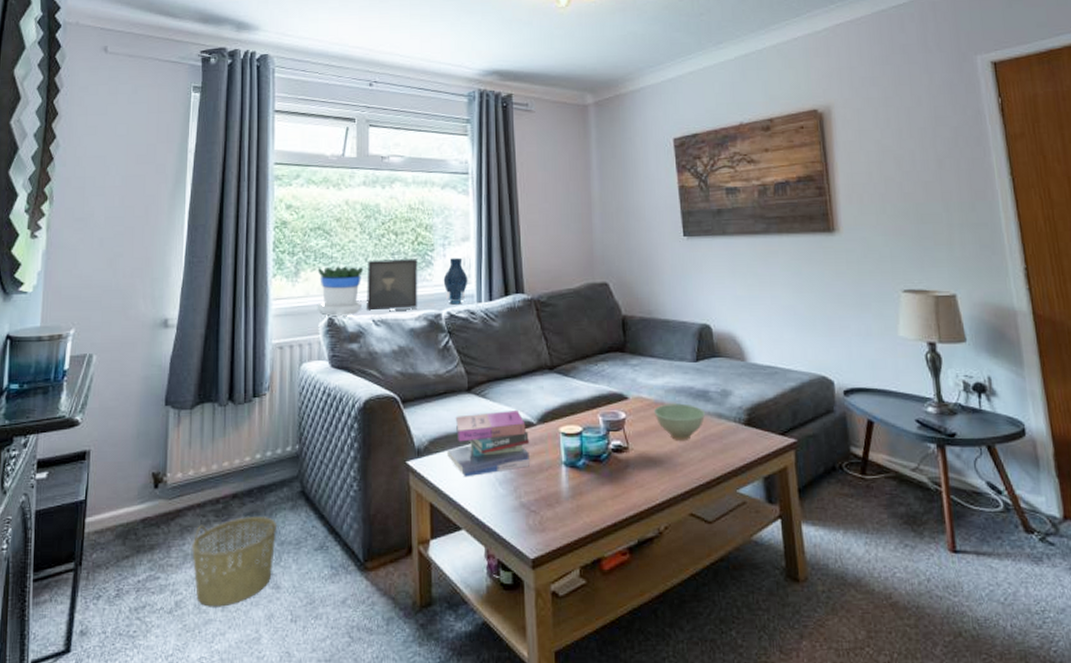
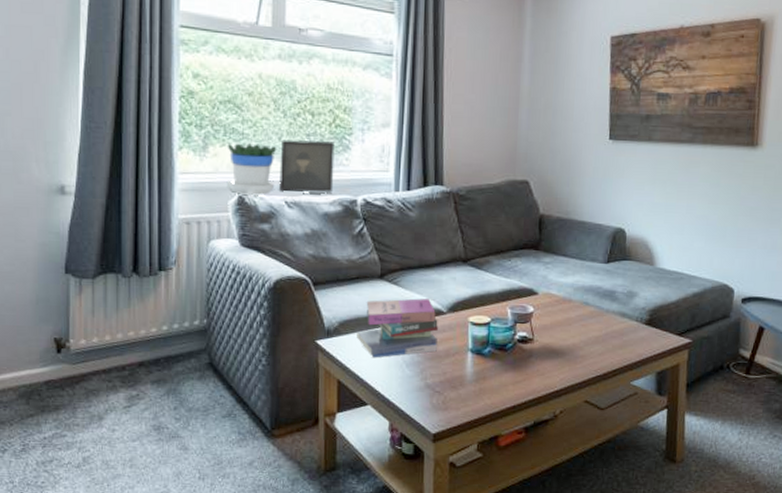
basket: present [192,515,278,607] -> none [98,383,185,464]
vase: present [443,258,468,305] -> none [360,144,387,192]
bowl: present [653,403,706,440] -> none [560,301,611,335]

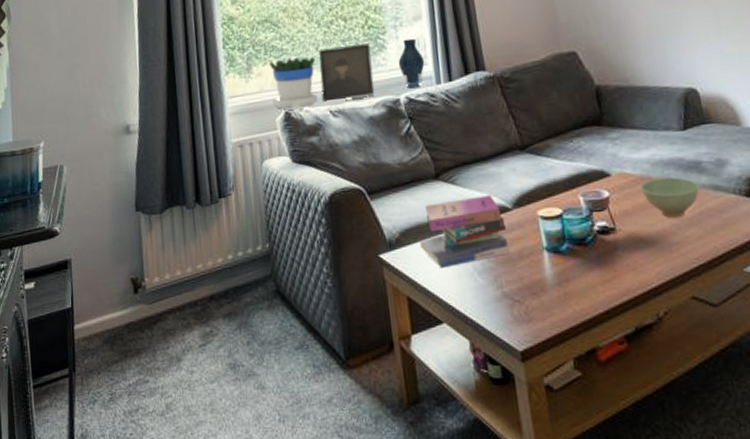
vase: none [360,144,387,192] -> present [398,38,425,89]
bowl: none [560,301,611,335] -> present [639,177,700,218]

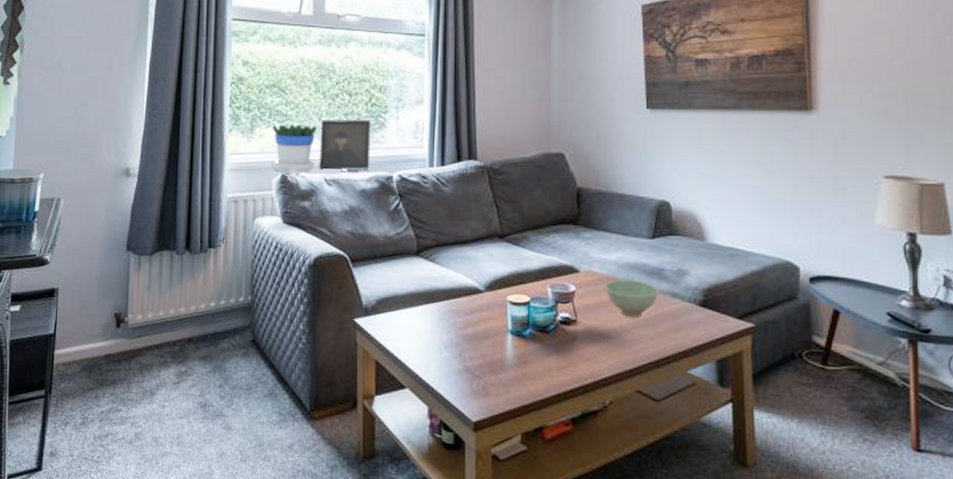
vase: present [398,38,425,89] -> none [395,121,421,168]
books: present [420,195,509,269] -> none [394,276,477,339]

